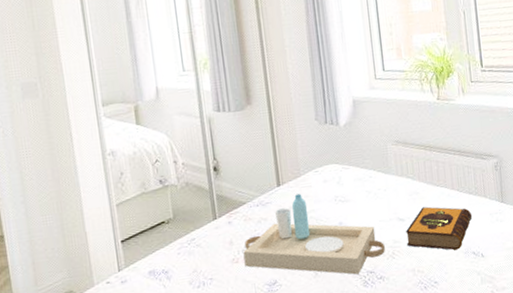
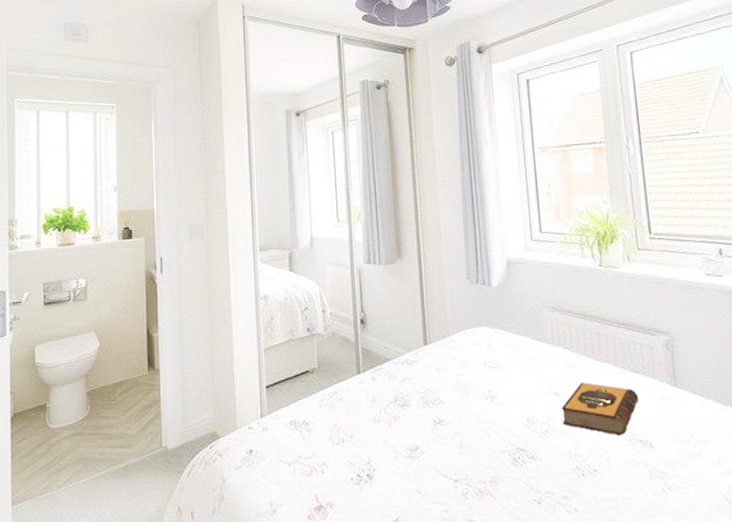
serving tray: present [243,194,385,275] -> none [385,355,538,450]

